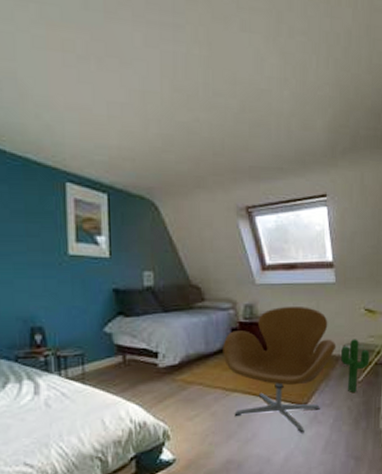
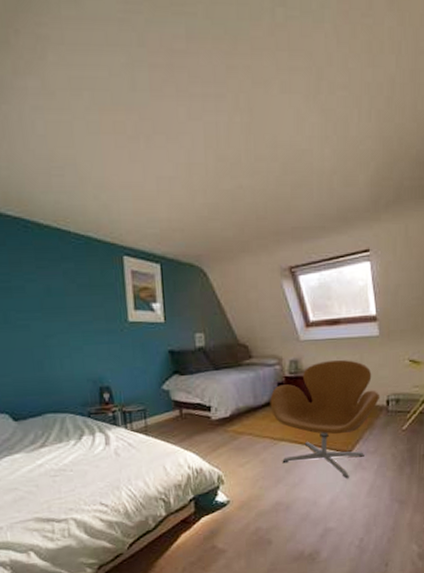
decorative plant: present [340,339,370,392] -> none [384,389,414,440]

